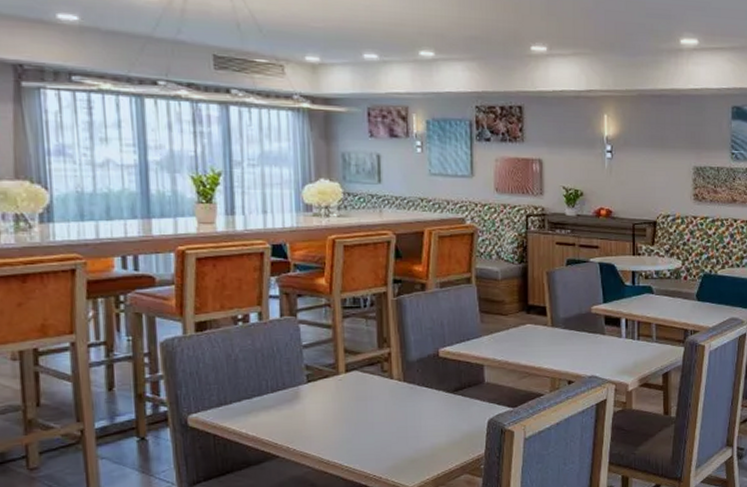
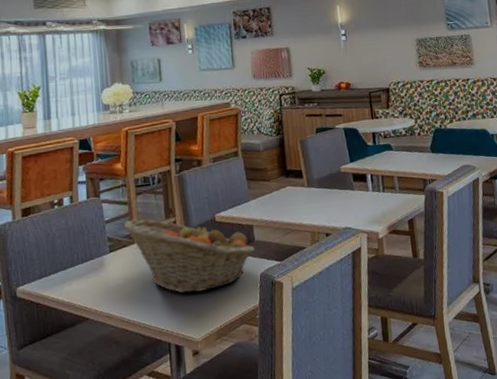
fruit basket: none [326,346,484,436] -> present [124,219,255,293]

